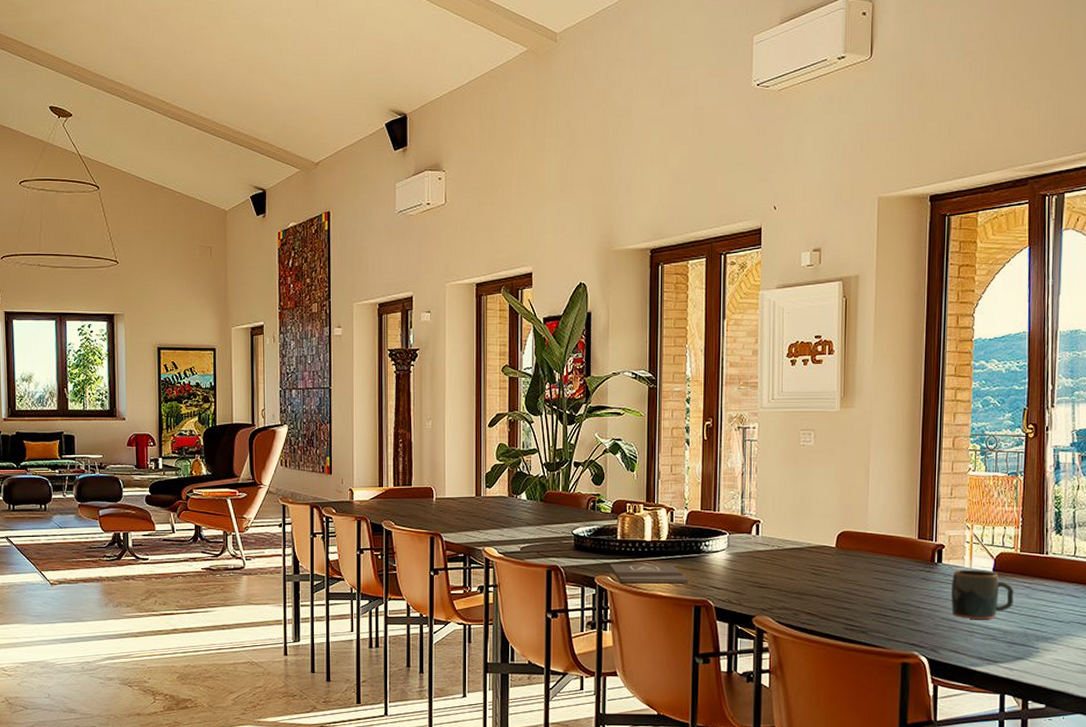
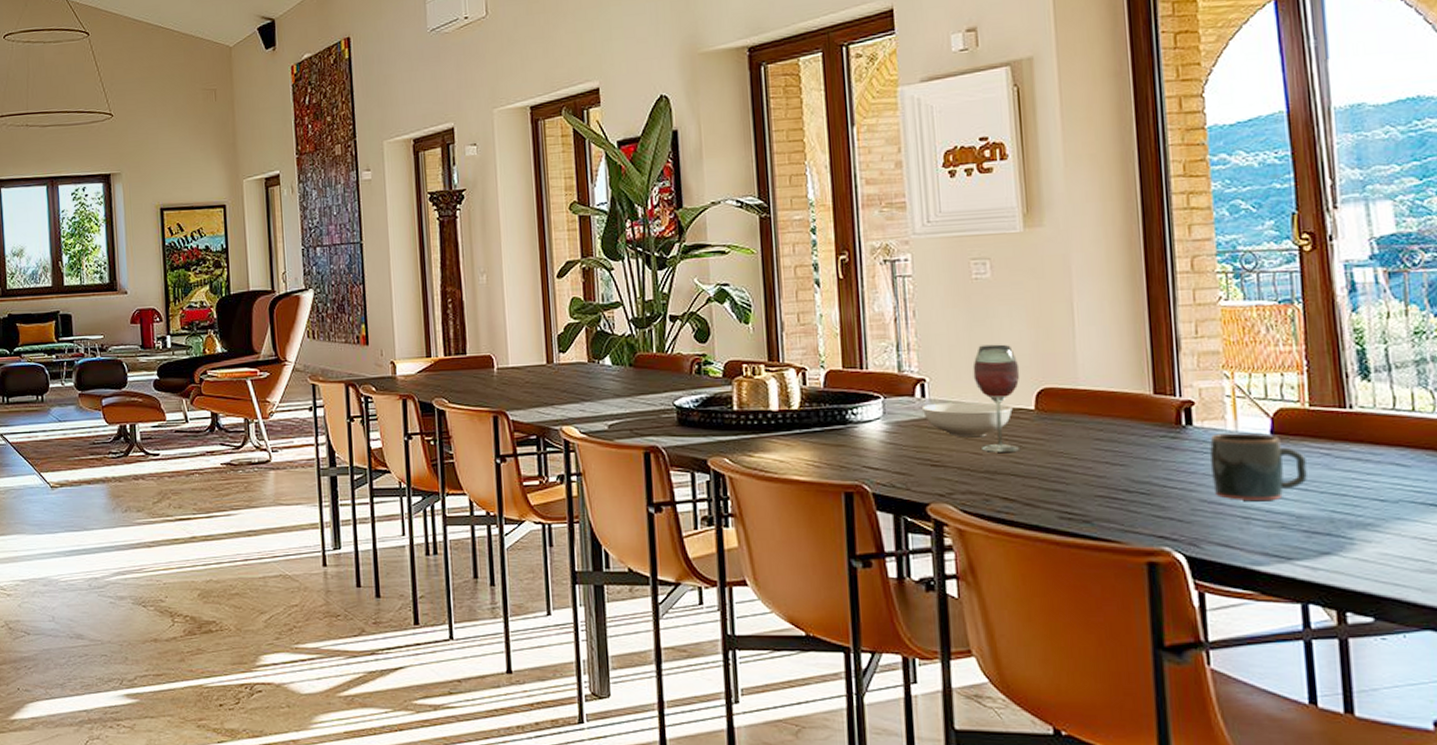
book: present [609,564,689,584] -> none [725,440,835,466]
bowl: none [755,539,820,567] -> present [921,402,1013,438]
wineglass: none [794,496,828,578] -> present [972,344,1021,452]

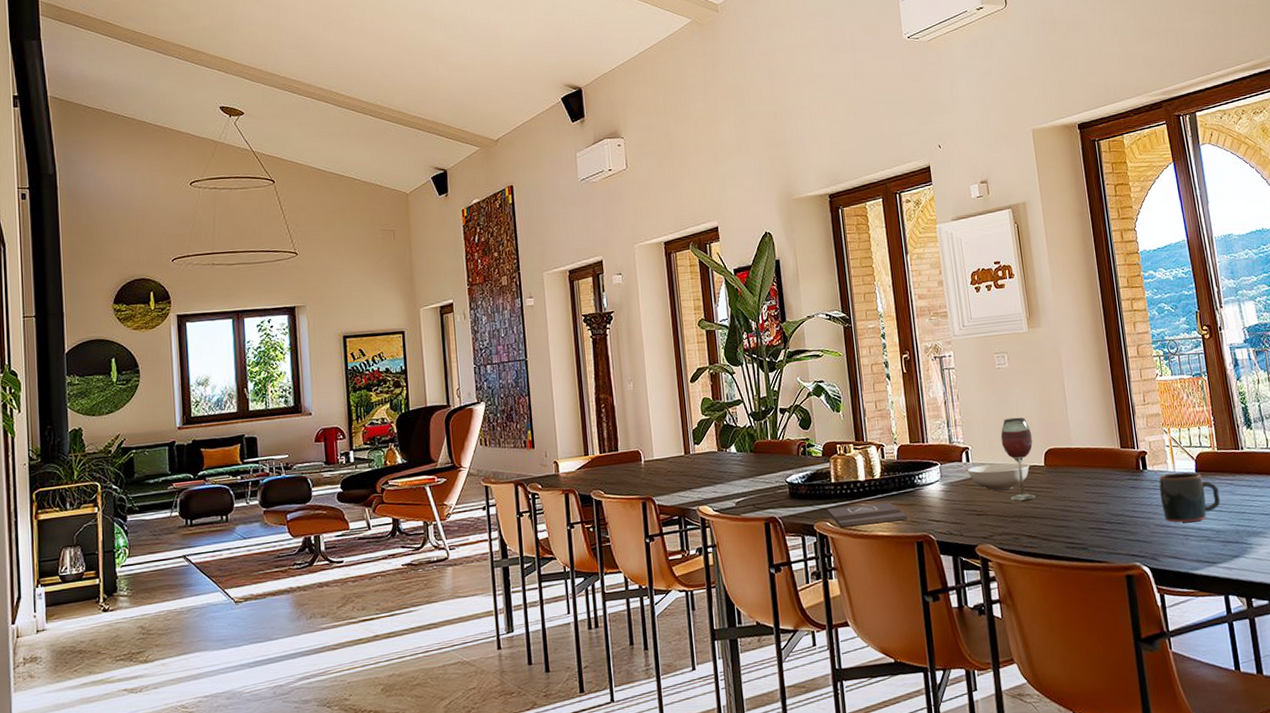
book: none [725,440,835,466] -> present [827,502,908,527]

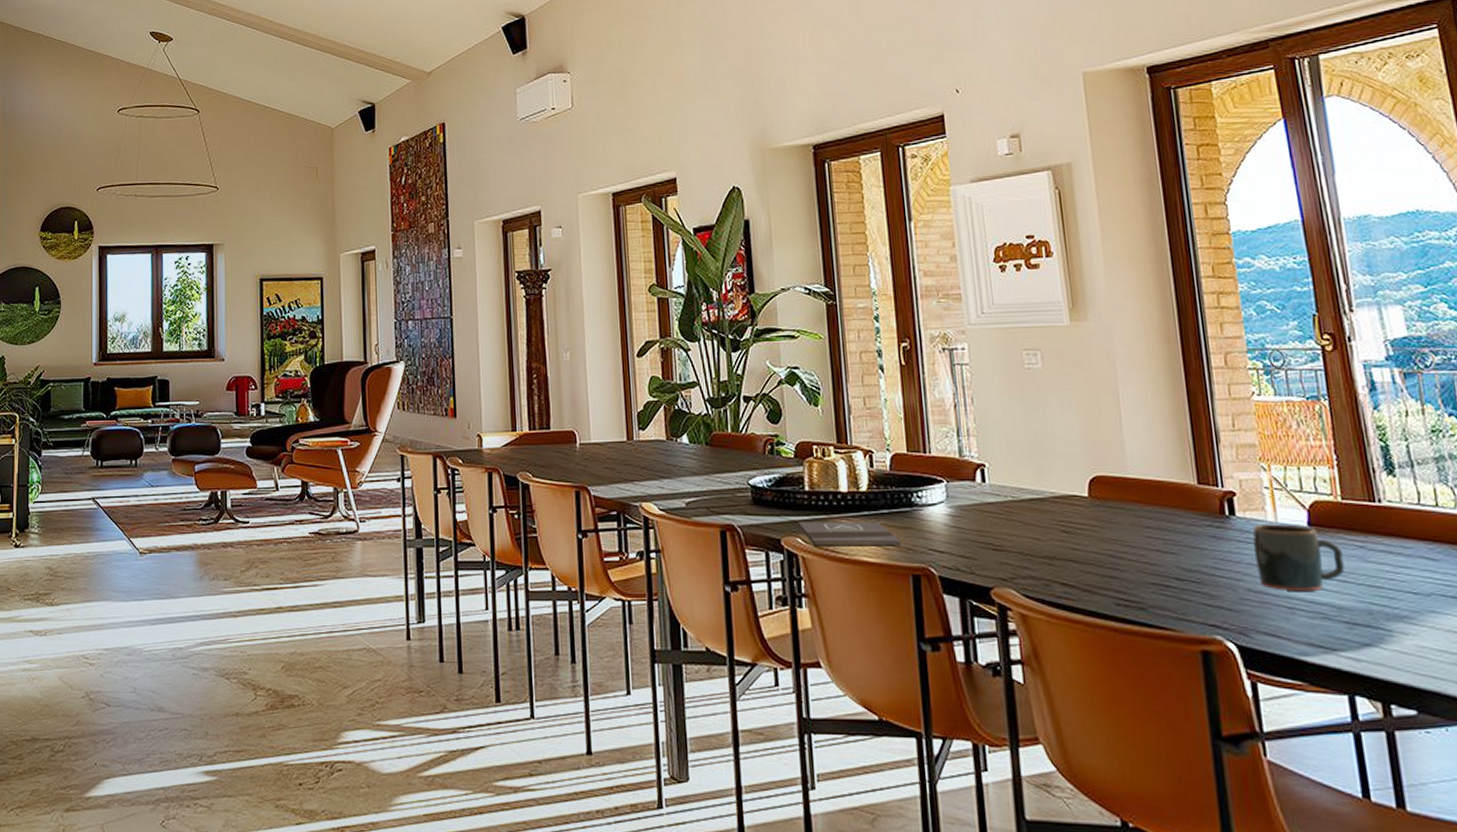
bowl: present [967,462,1030,491] -> none [982,487,1068,523]
wineglass: present [1000,417,1037,501] -> none [1028,432,1077,538]

